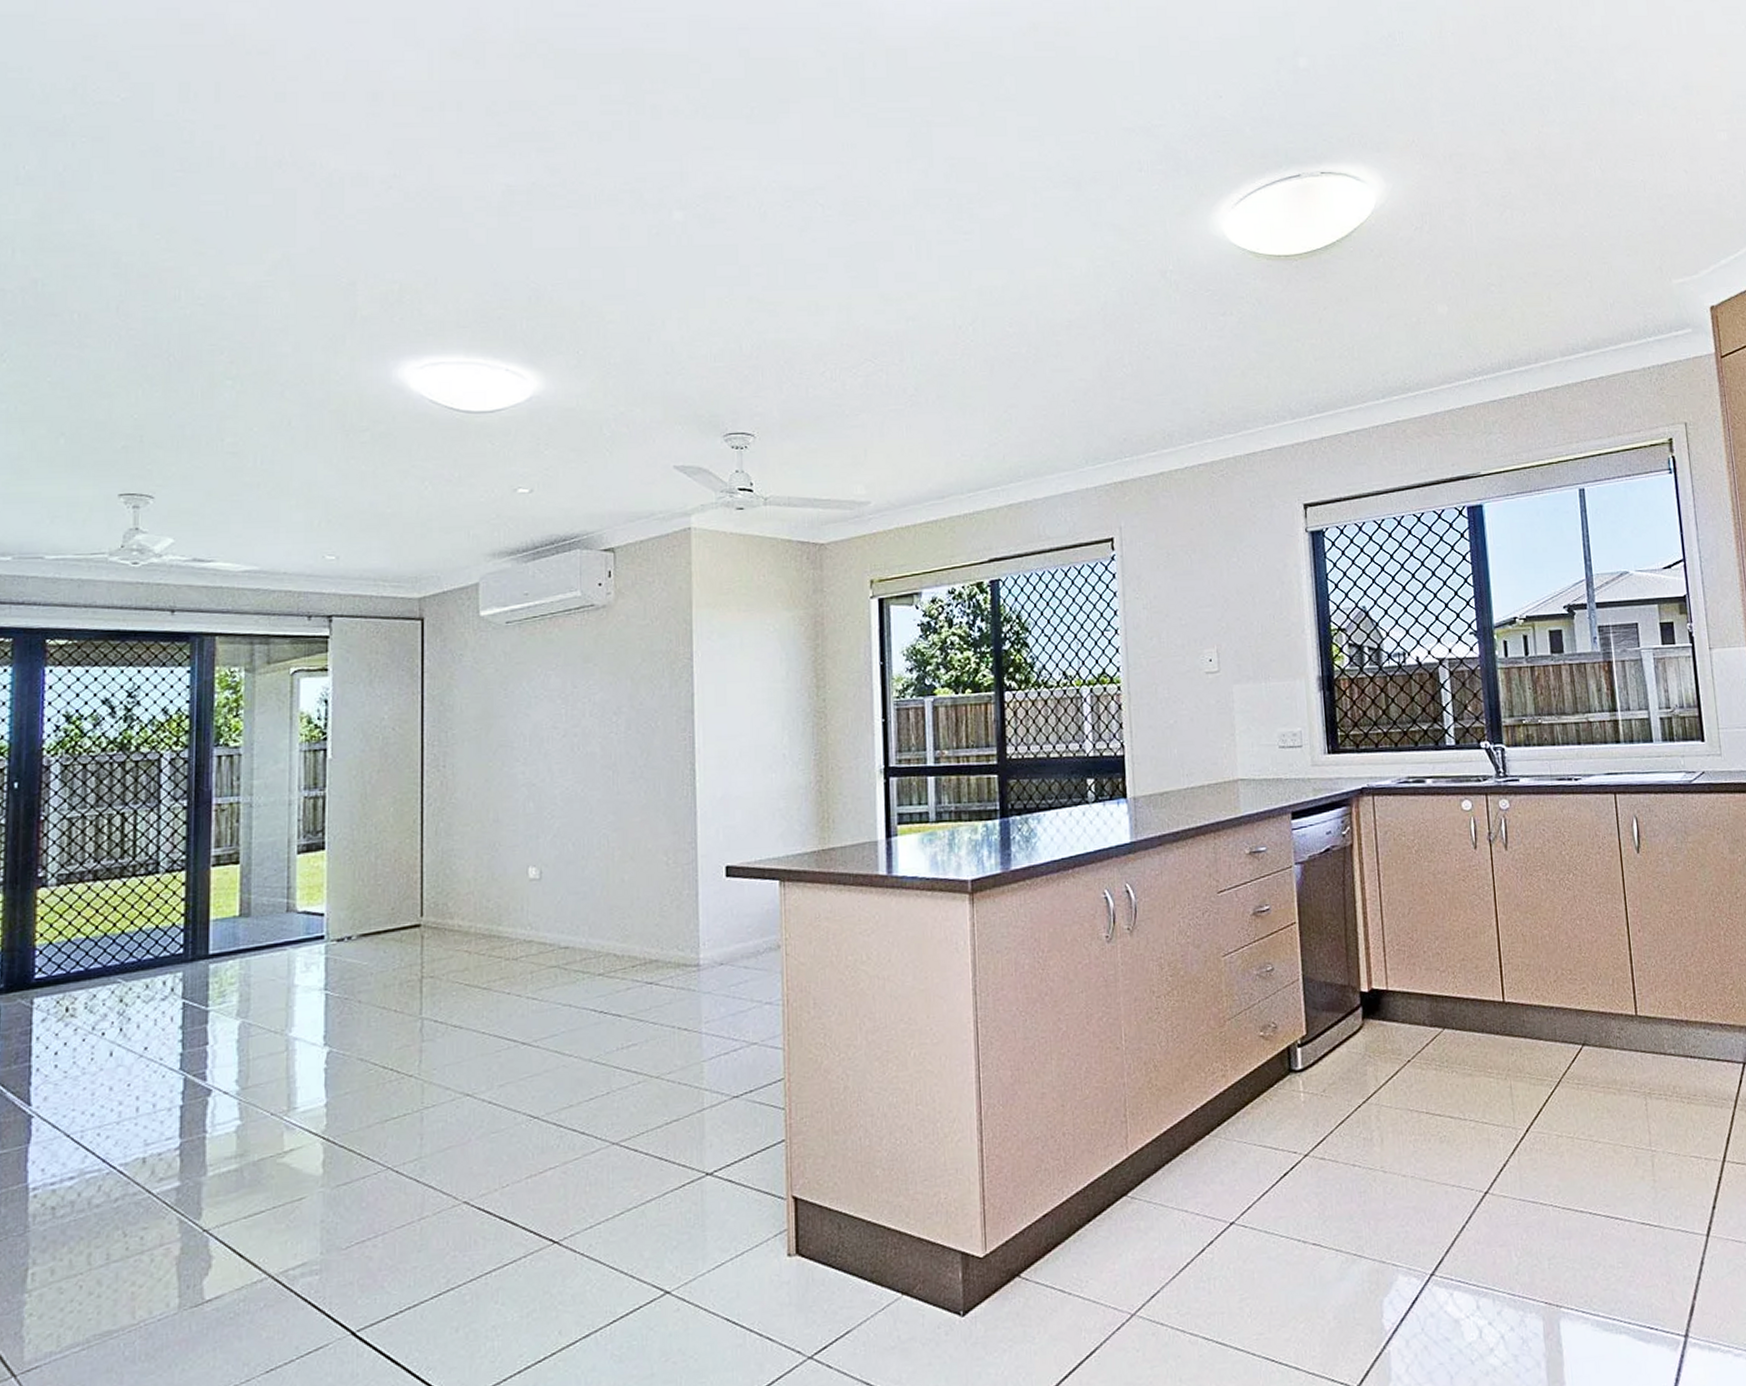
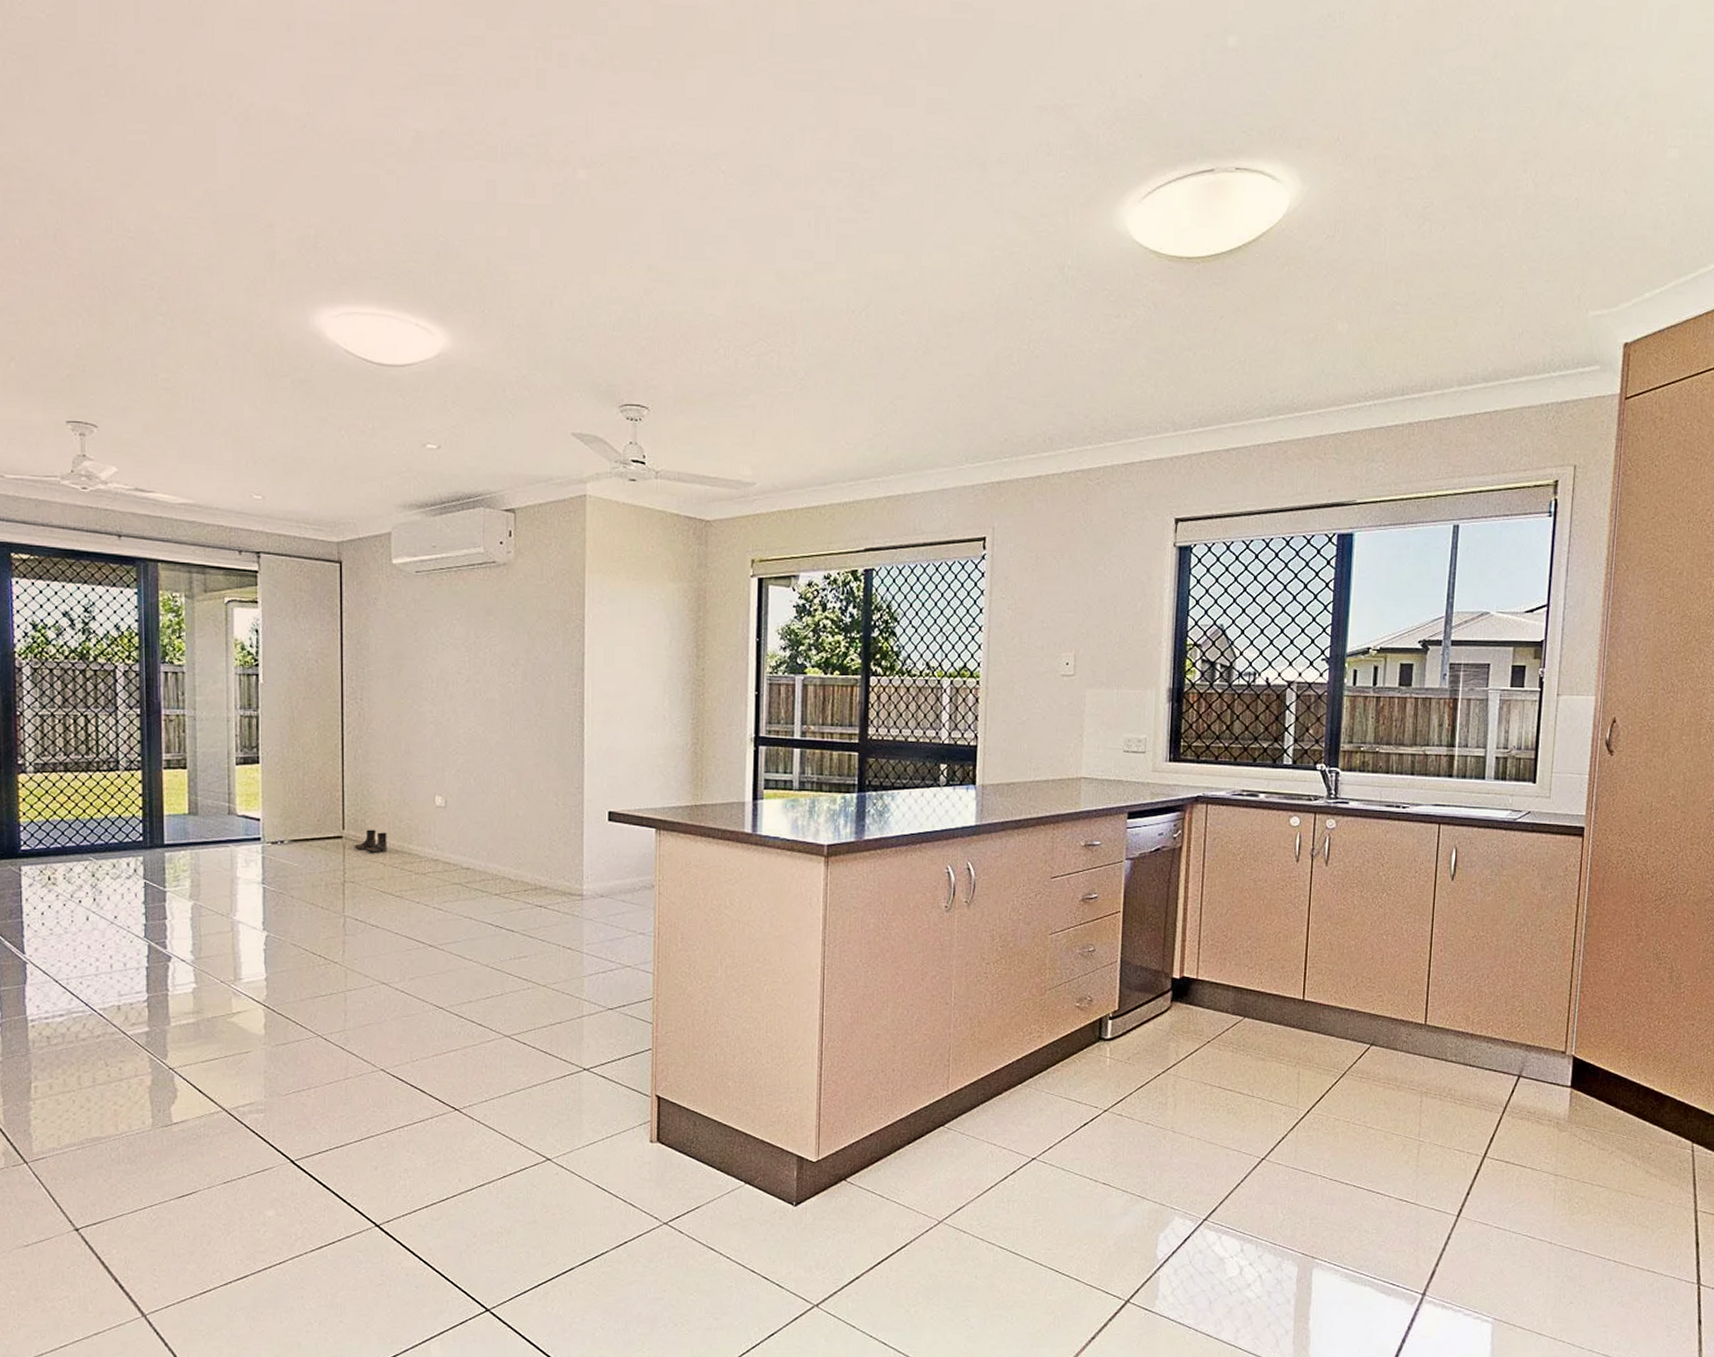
boots: none [434,913,473,941] -> present [354,829,387,853]

